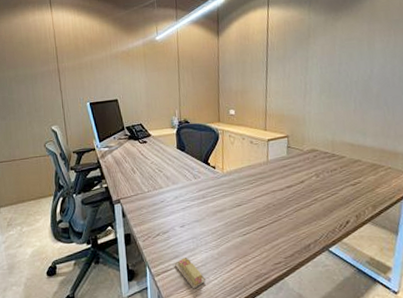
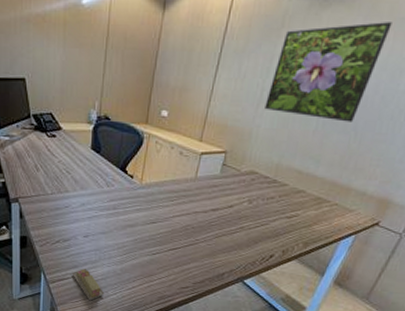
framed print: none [310,23,390,100] -> present [265,22,392,122]

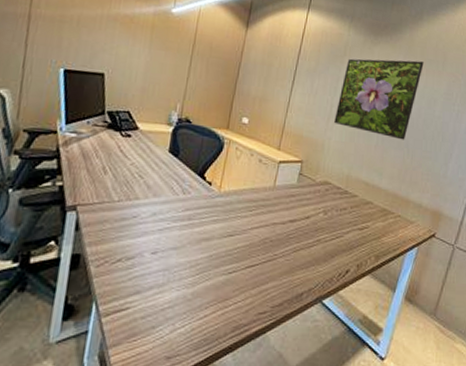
sticky notes: present [71,269,105,300] -> none [132,295,171,337]

